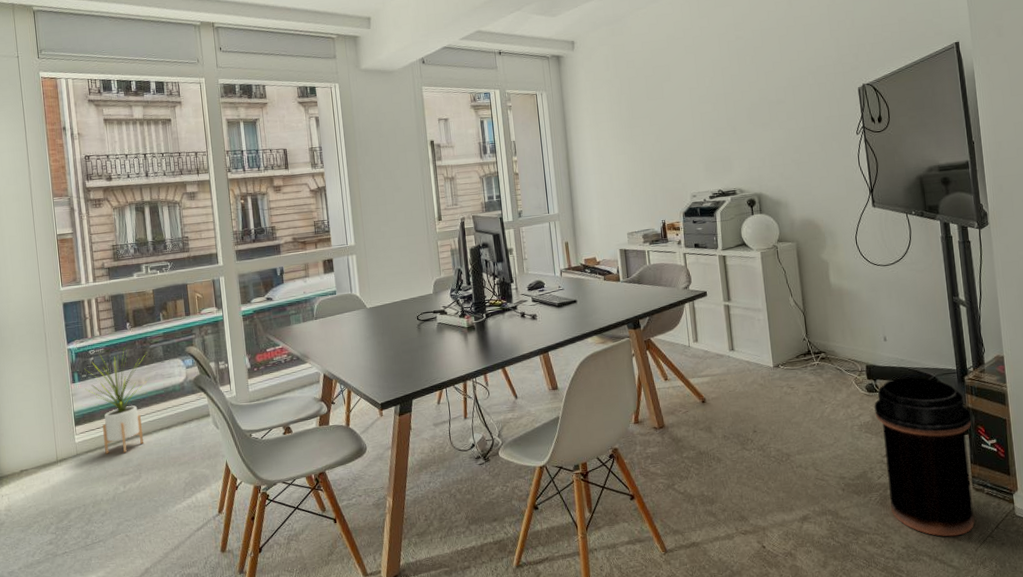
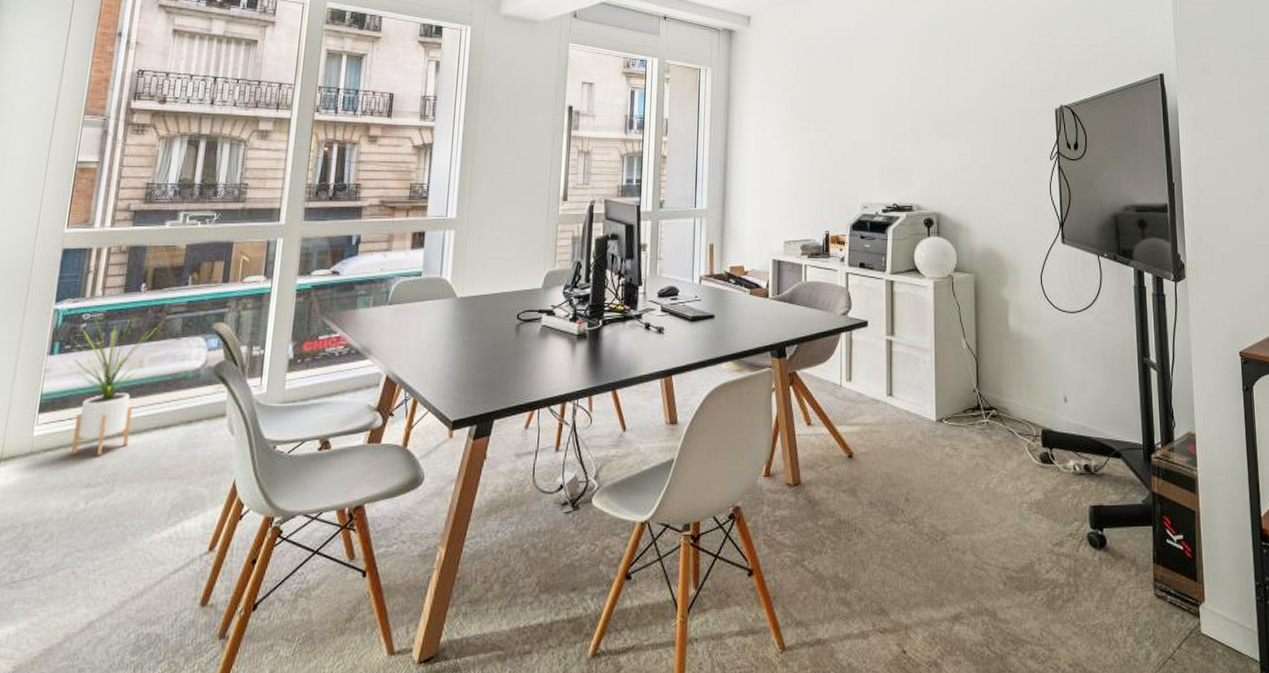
trash can: present [874,377,975,537] -> none [1048,448,1157,655]

